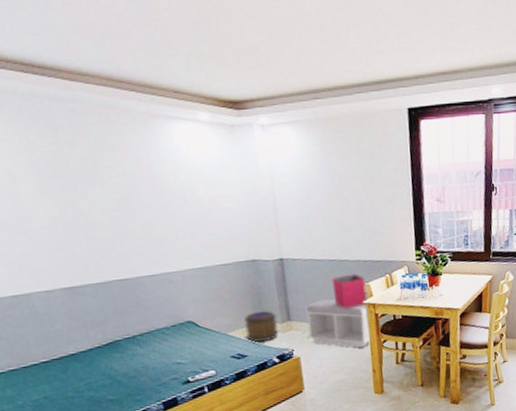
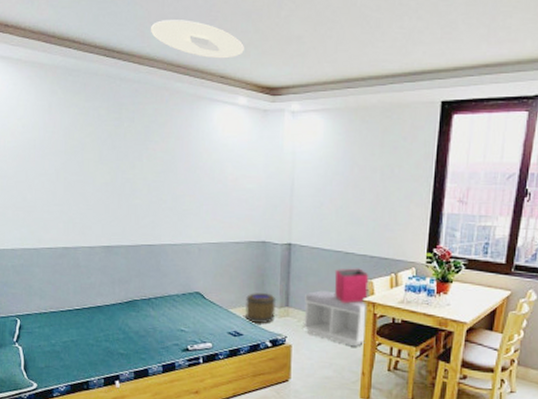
ceiling light: none [77,29,197,72] -> present [151,20,244,59]

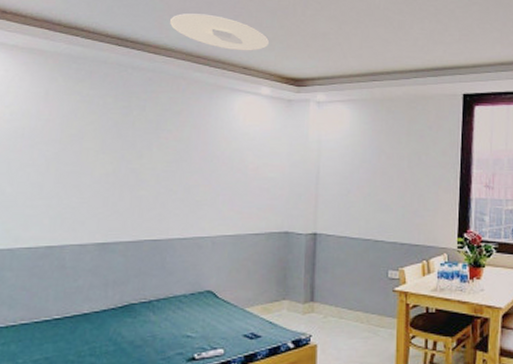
wooden barrel: present [245,293,277,323] -> none [264,288,300,322]
bench: present [302,290,369,347] -> none [329,282,401,342]
storage bin: present [334,268,369,304] -> none [363,256,400,295]

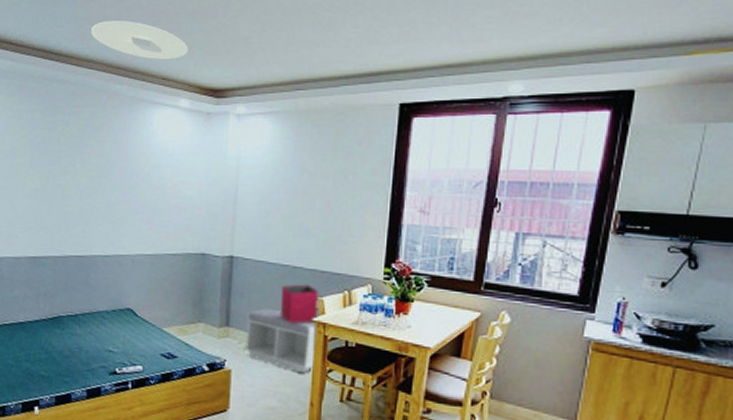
bench: none [329,282,401,342] -> present [244,308,320,374]
storage bin: none [363,256,400,295] -> present [281,284,319,324]

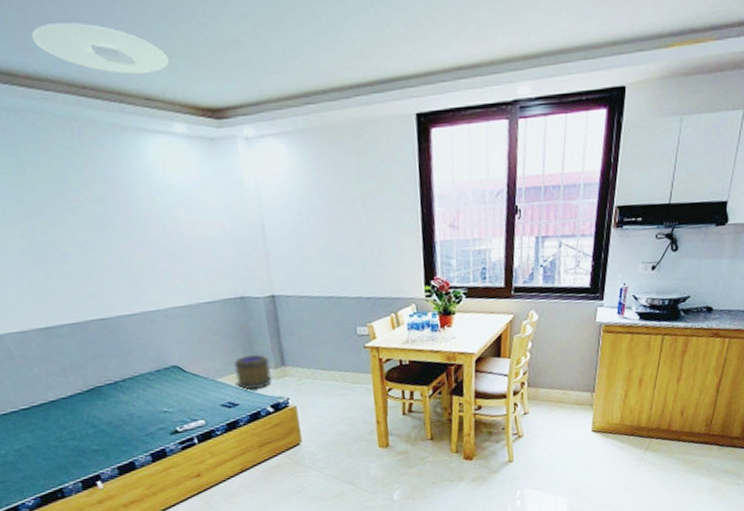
wooden barrel: none [181,310,216,345] -> present [234,354,272,390]
bench: present [244,308,320,374] -> none [301,341,375,397]
storage bin: present [281,284,319,324] -> none [329,312,371,353]

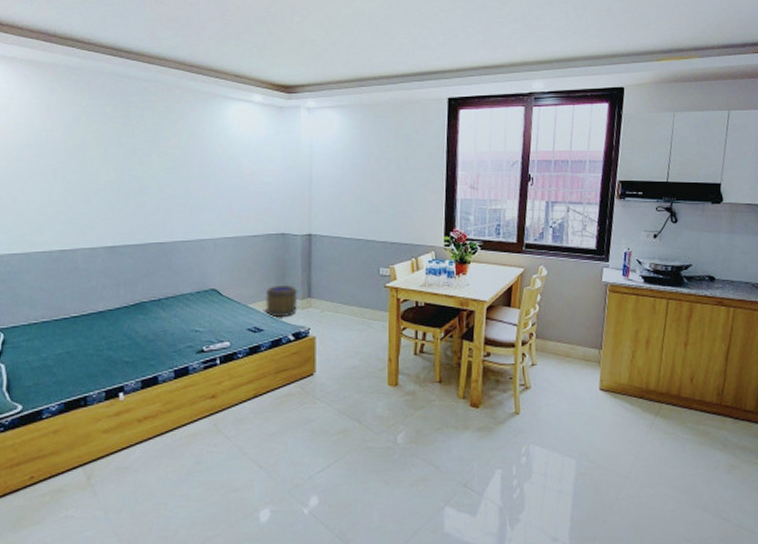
ceiling light: present [32,22,169,75] -> none [162,23,258,59]

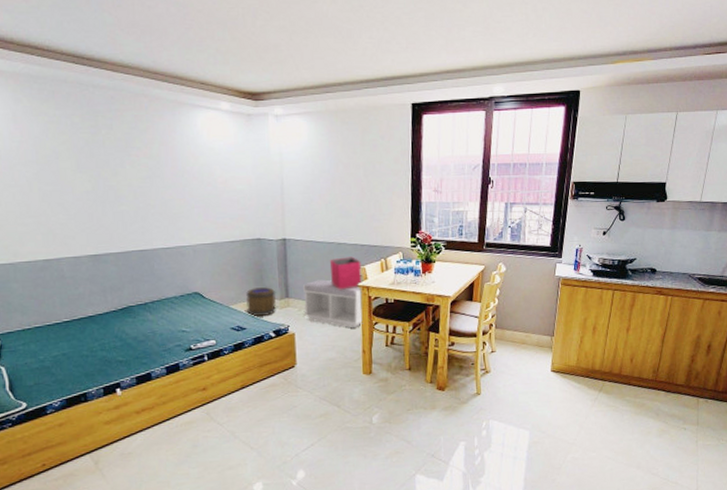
bench: none [326,279,392,334] -> present [303,279,364,329]
storage bin: none [356,255,391,291] -> present [329,256,362,290]

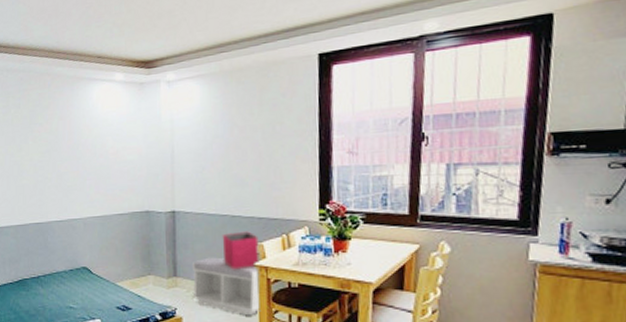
wooden barrel: present [246,287,276,316] -> none [133,264,164,295]

